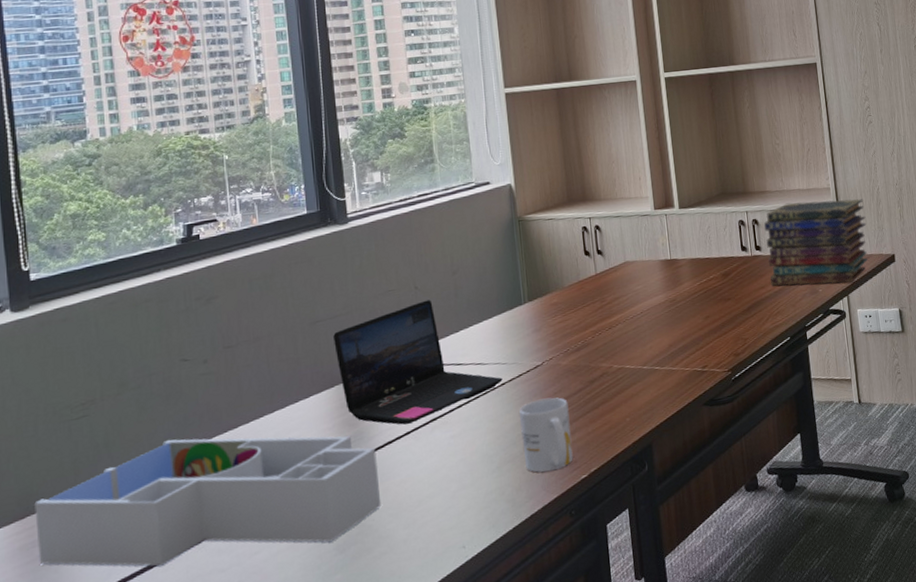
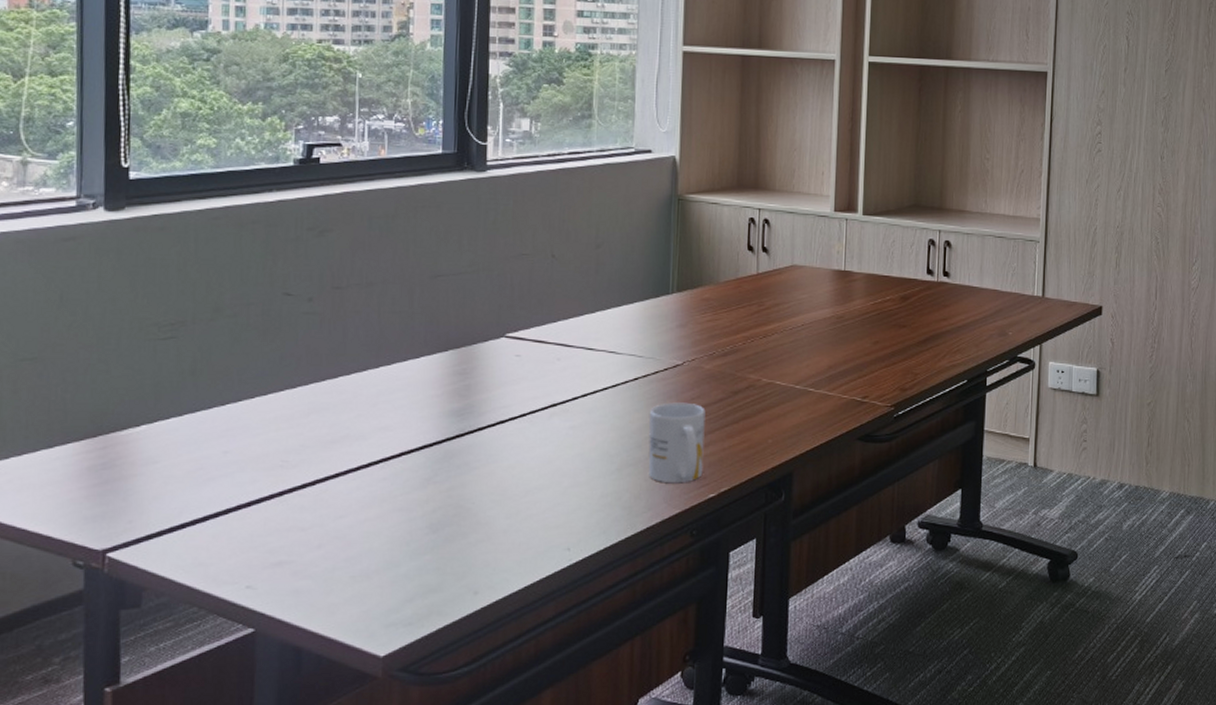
desk organizer: present [34,436,382,567] -> none [107,378,486,519]
laptop: present [333,300,503,425] -> none [454,272,636,405]
book stack: present [763,199,868,286] -> none [954,228,1077,330]

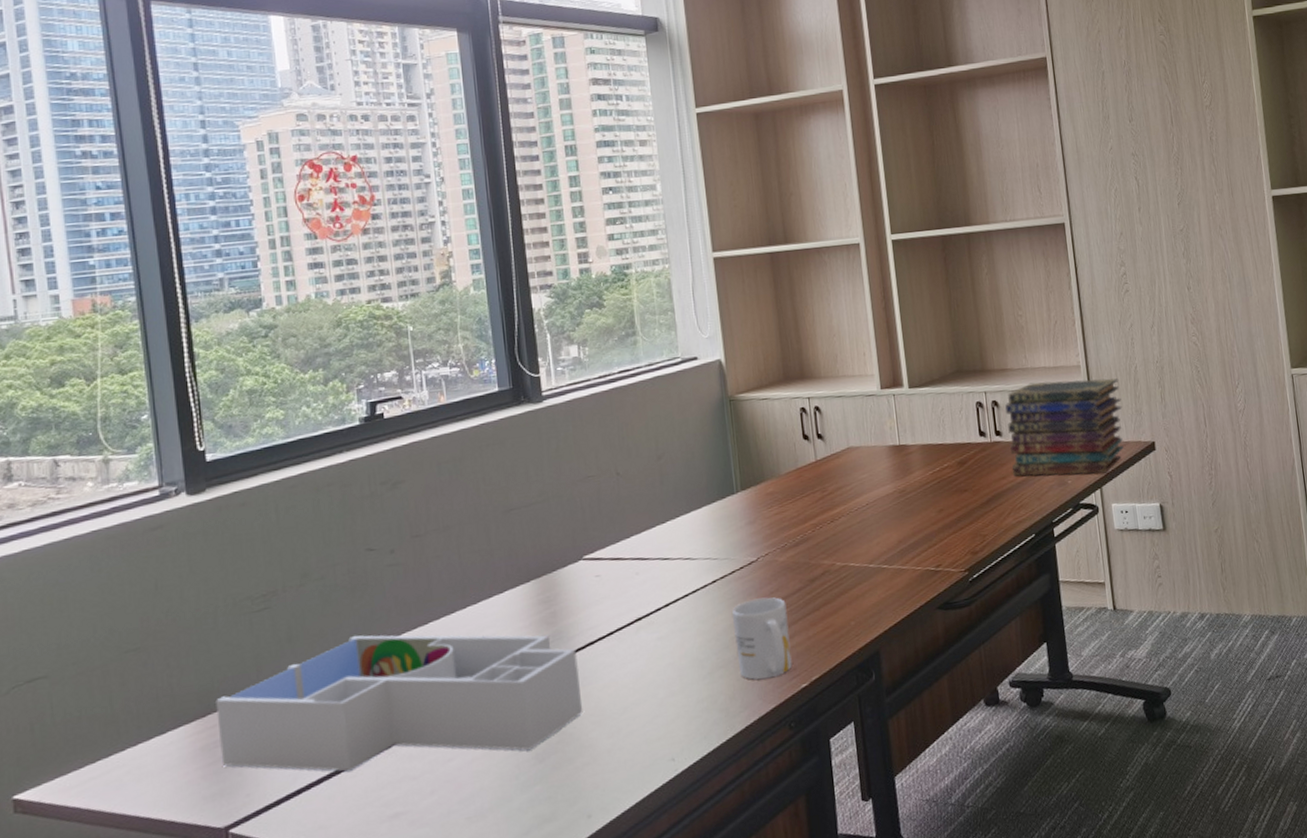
desk organizer: none [107,378,486,519] -> present [216,635,583,772]
book stack: none [954,228,1077,330] -> present [1004,378,1124,477]

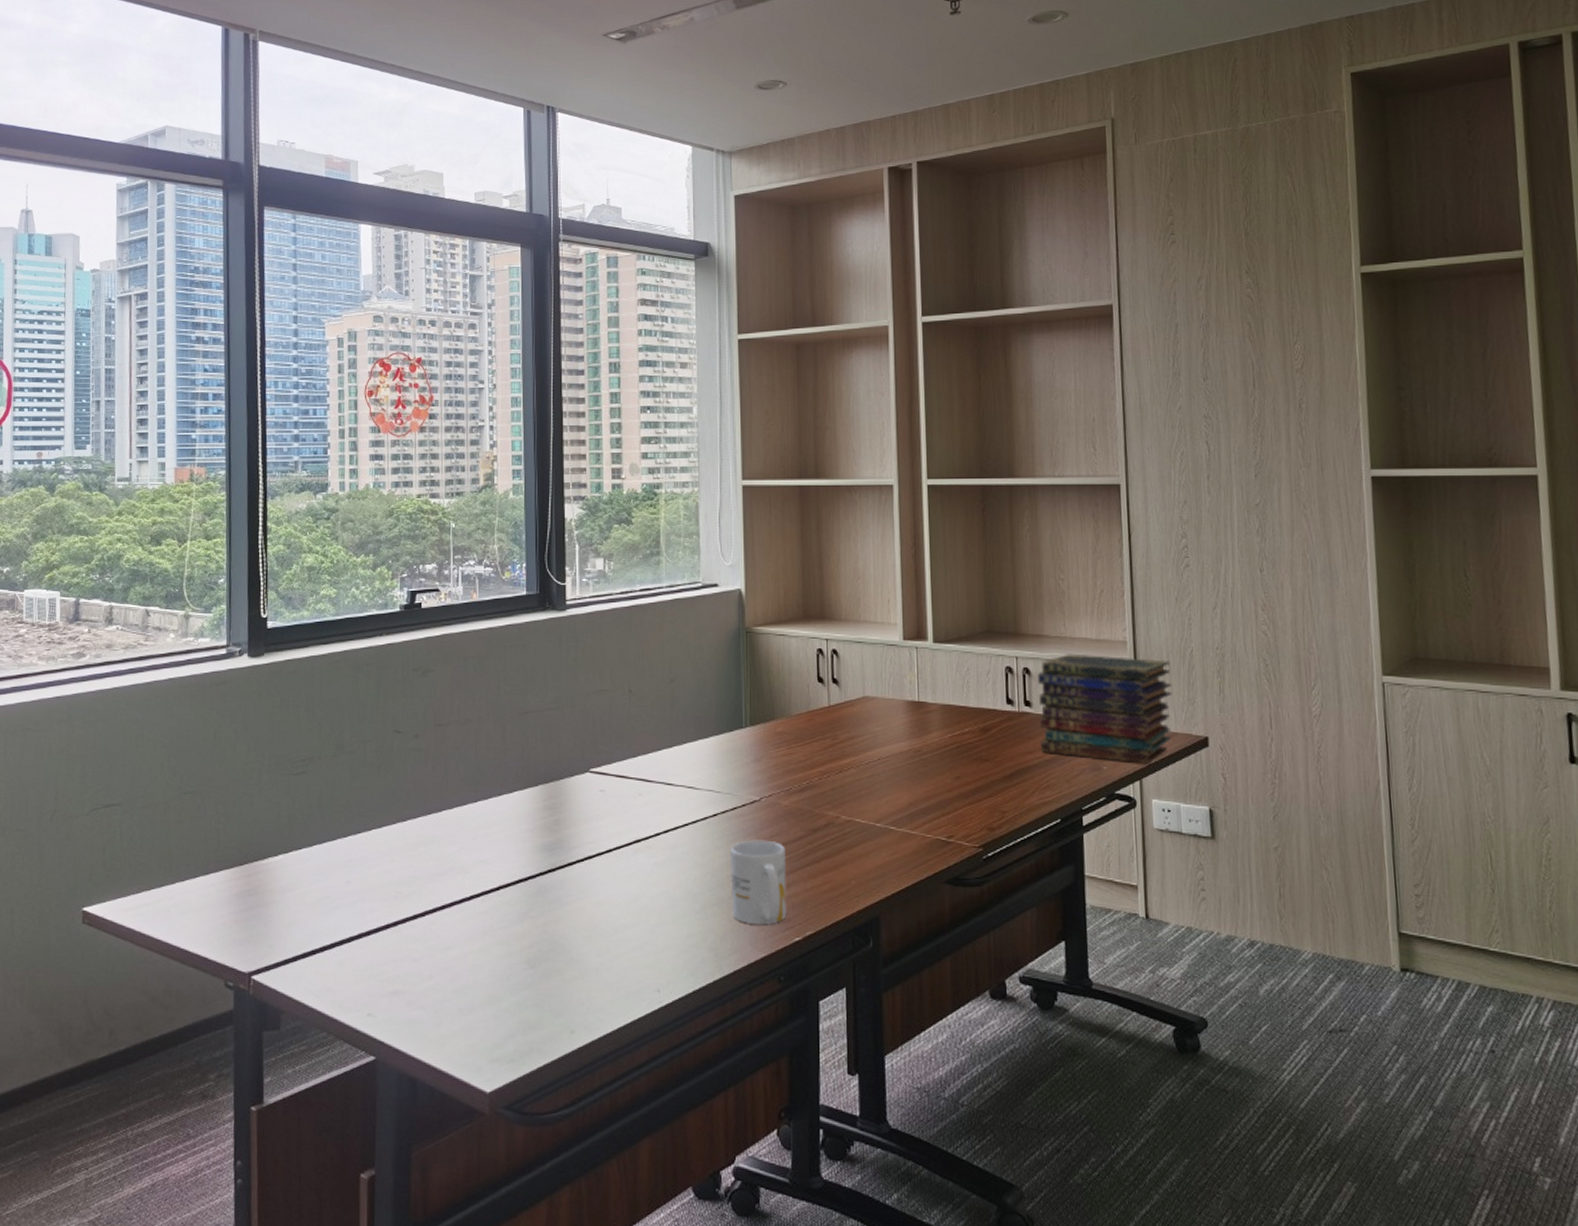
desk organizer: present [216,635,583,772] -> none [252,811,576,954]

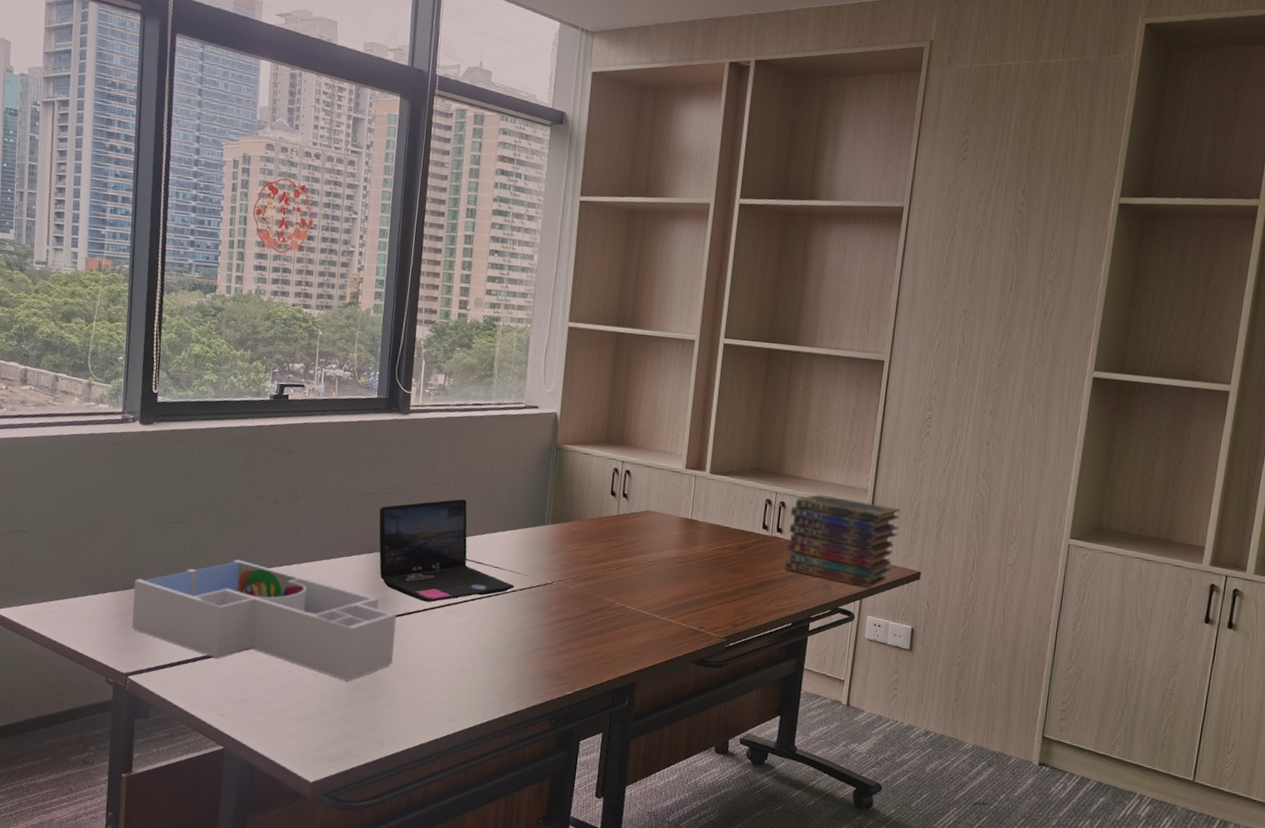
desk organizer: none [252,811,576,954] -> present [131,559,397,682]
laptop: none [542,707,715,840] -> present [379,499,515,602]
mug: present [731,840,787,925] -> none [519,613,568,680]

